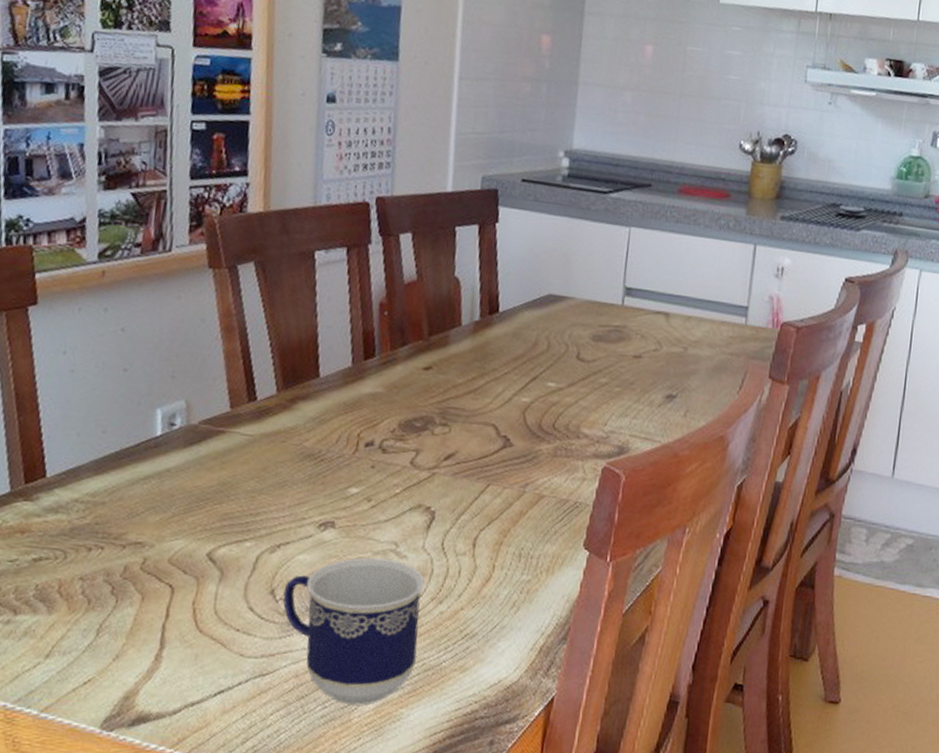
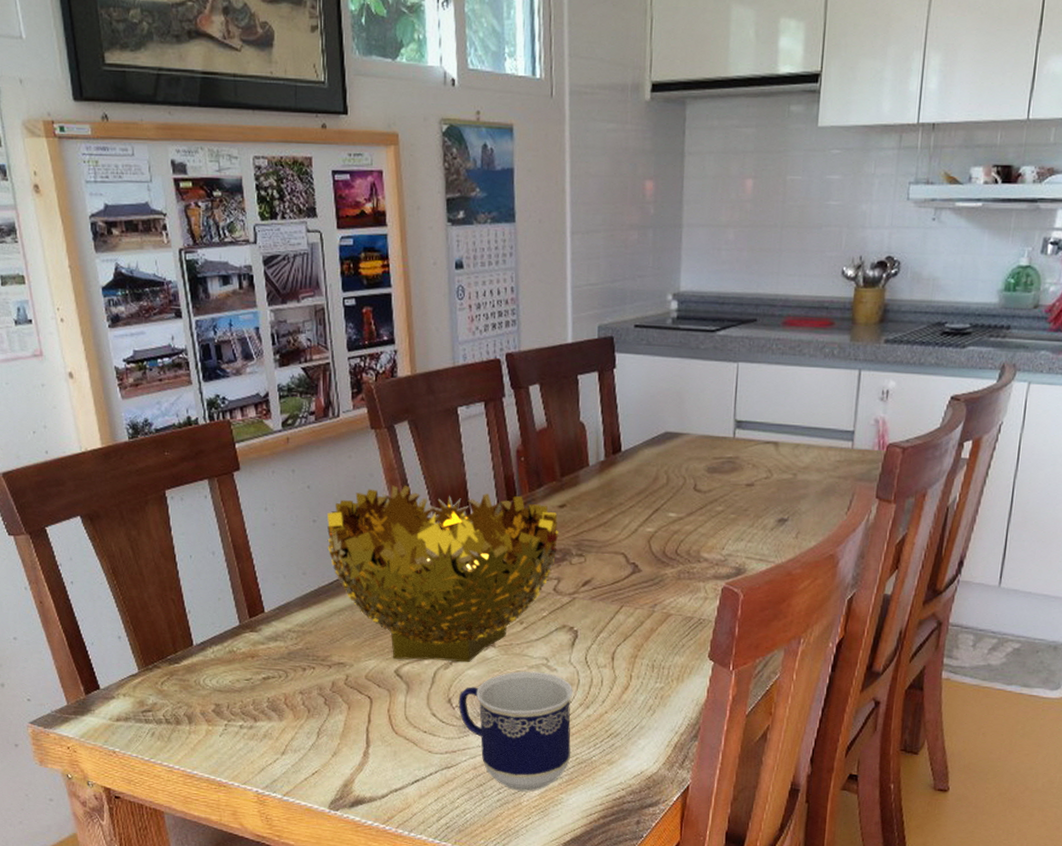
decorative bowl: none [138,333,422,546] -> present [327,485,559,663]

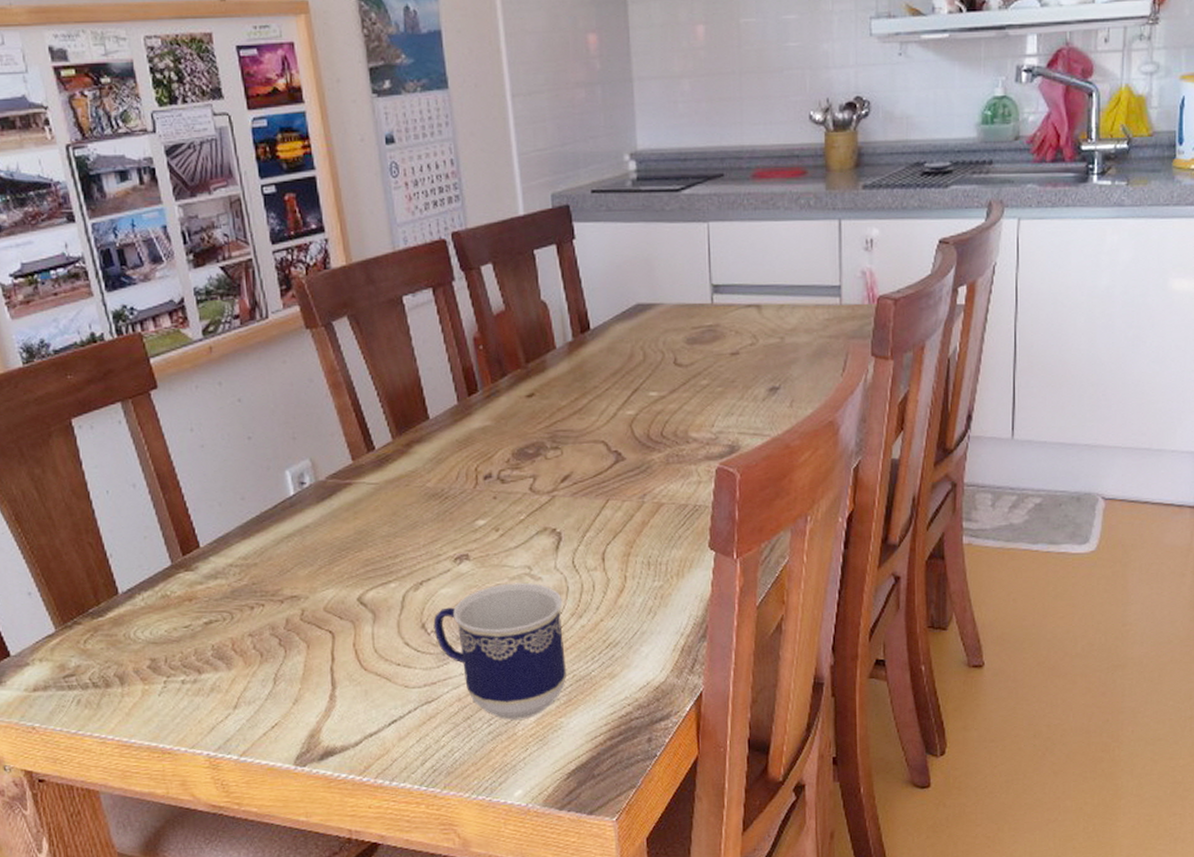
decorative bowl: present [327,485,559,663] -> none [264,387,530,586]

